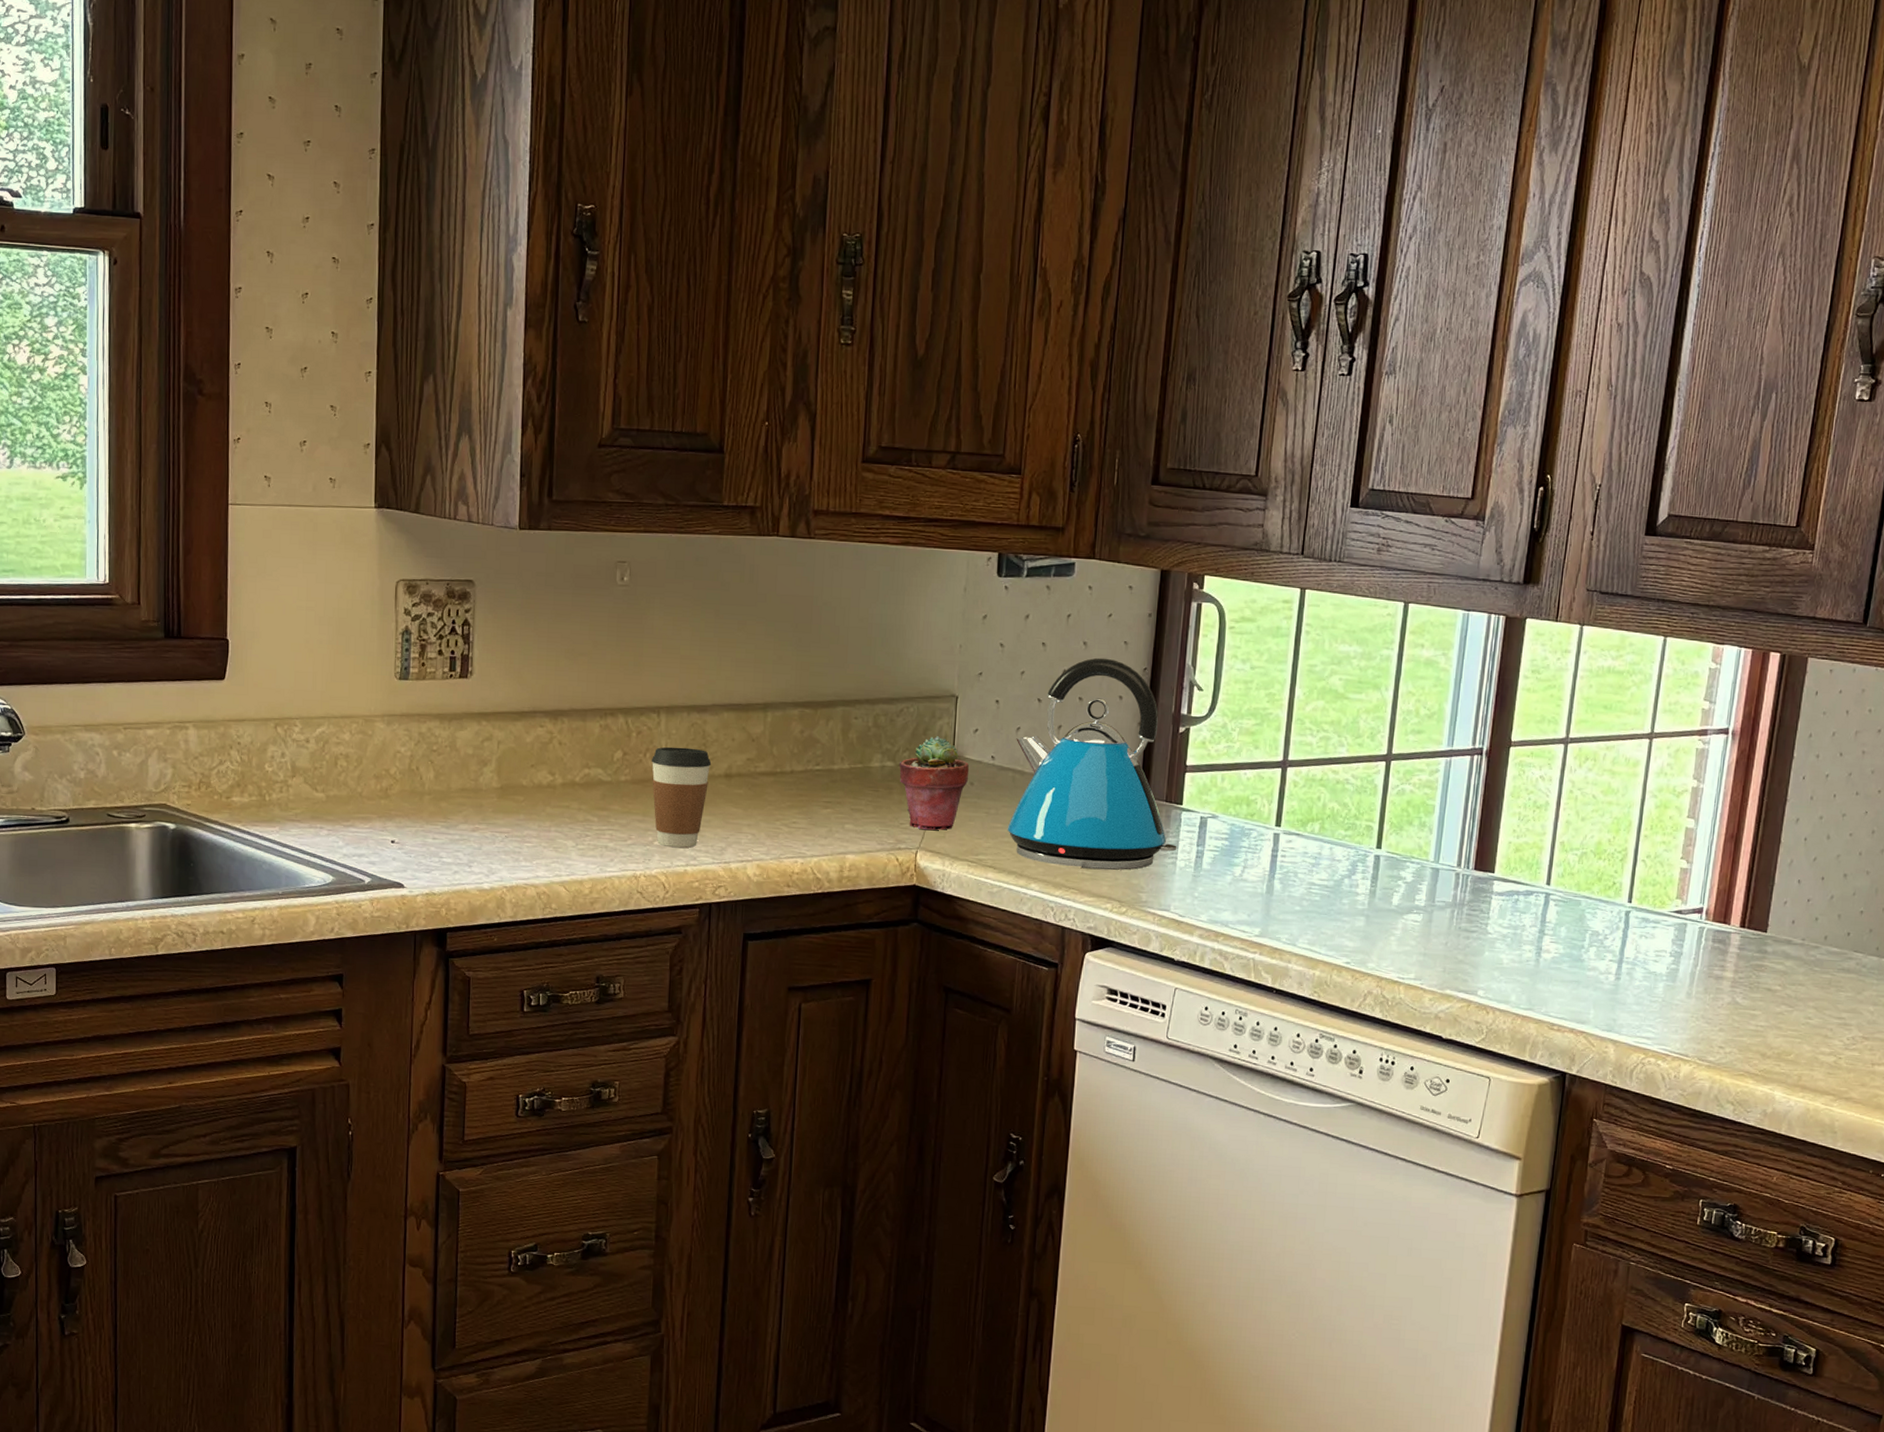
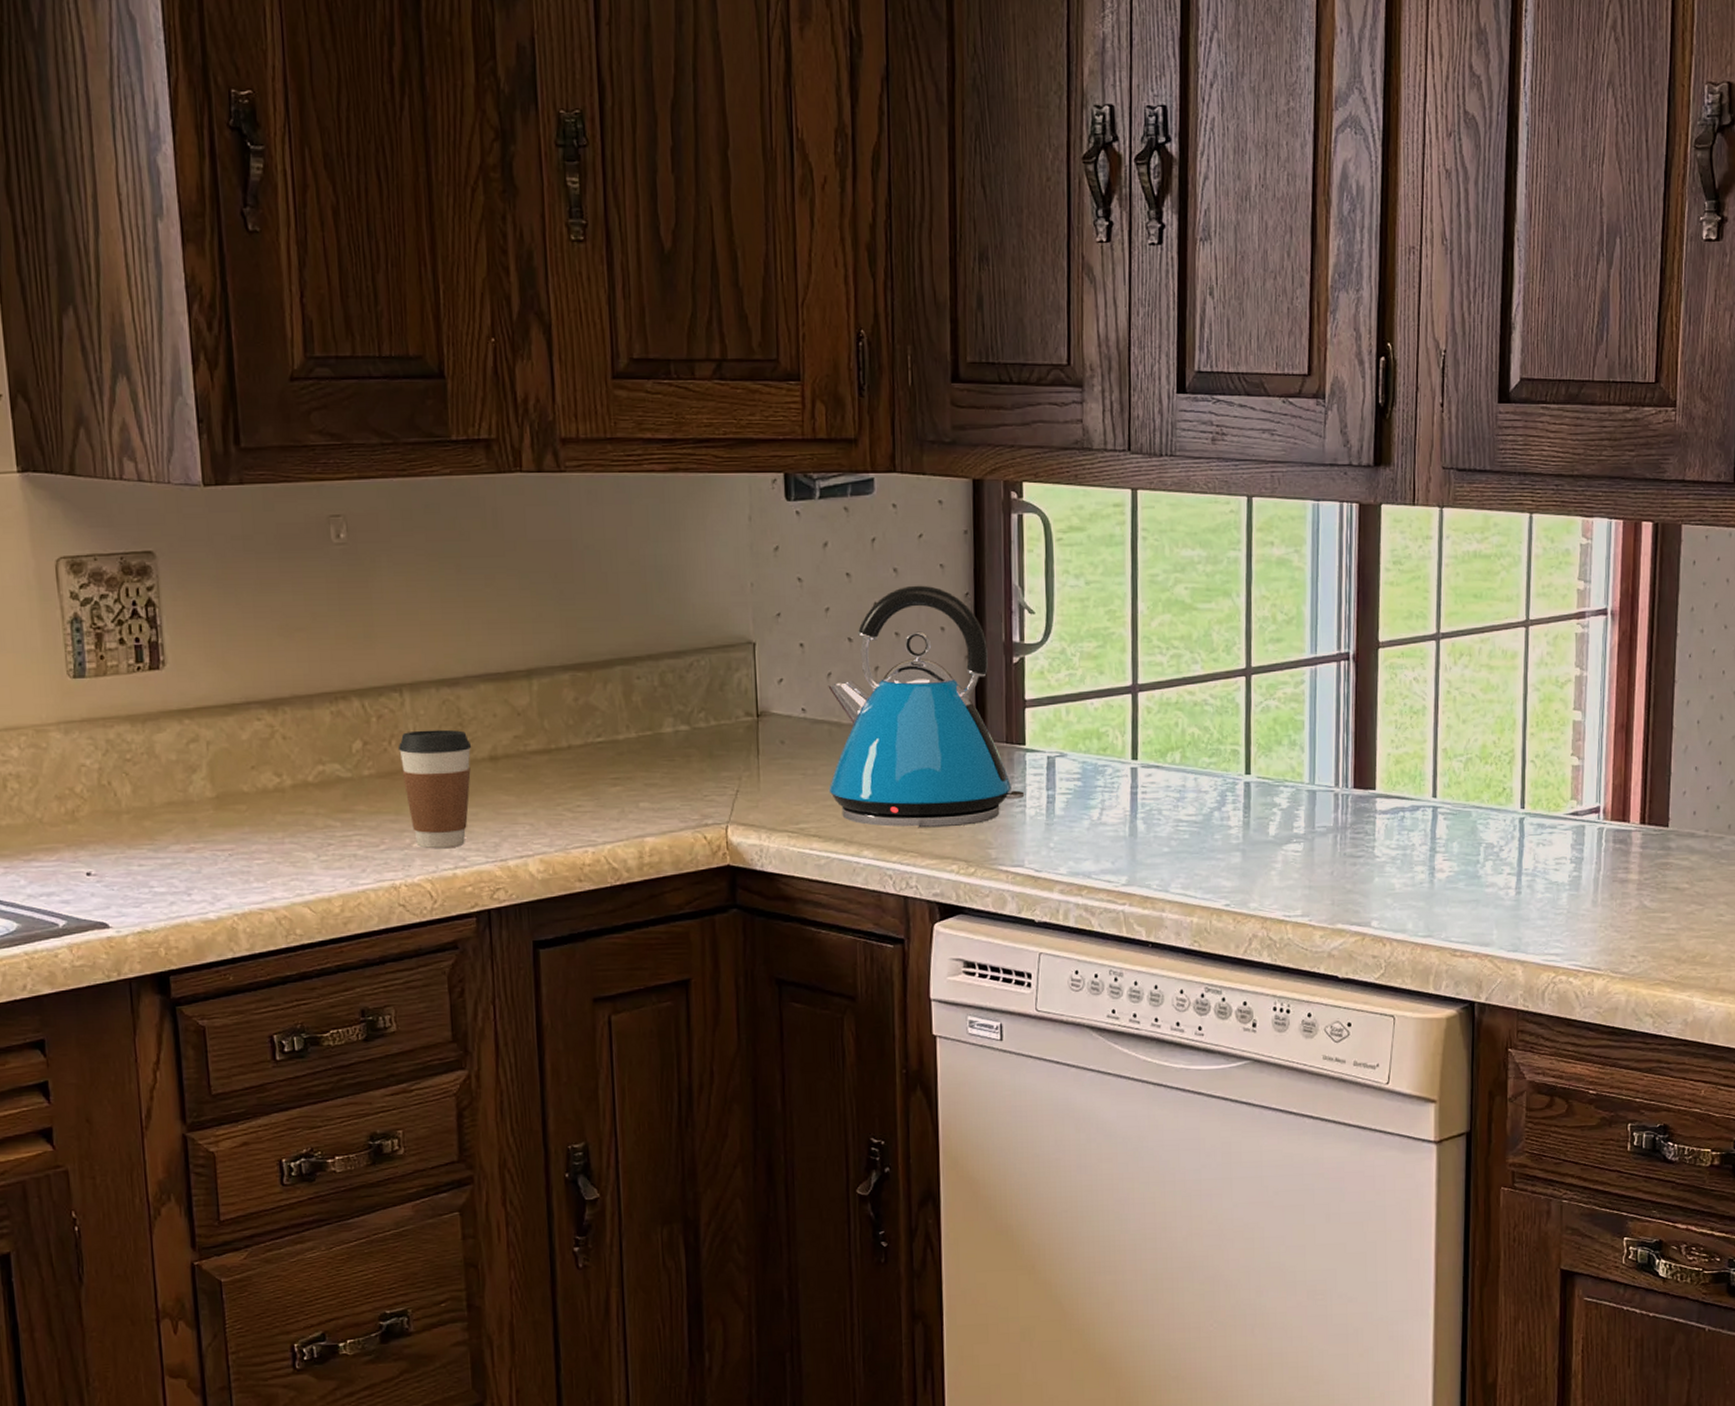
potted succulent: present [898,736,970,830] -> none [694,691,779,800]

